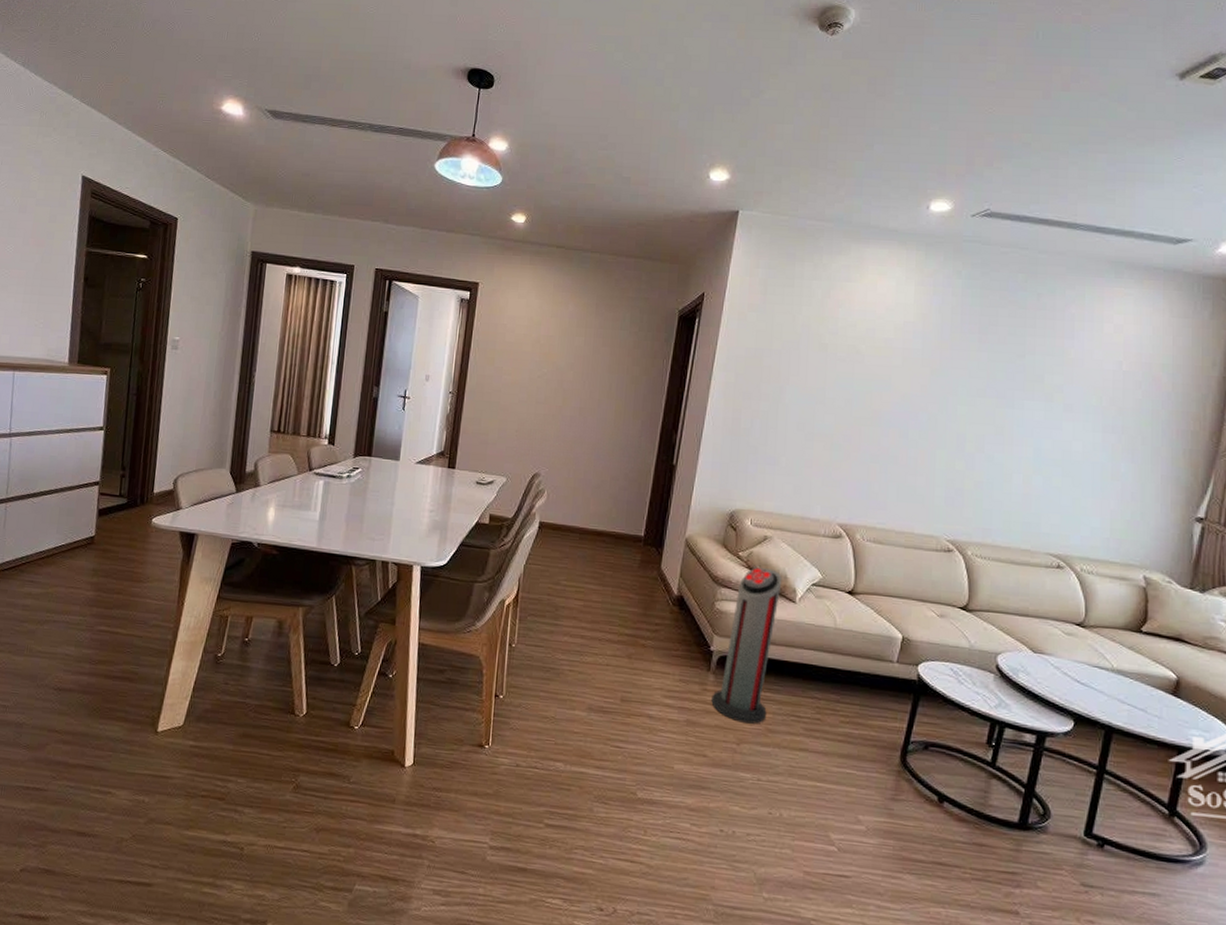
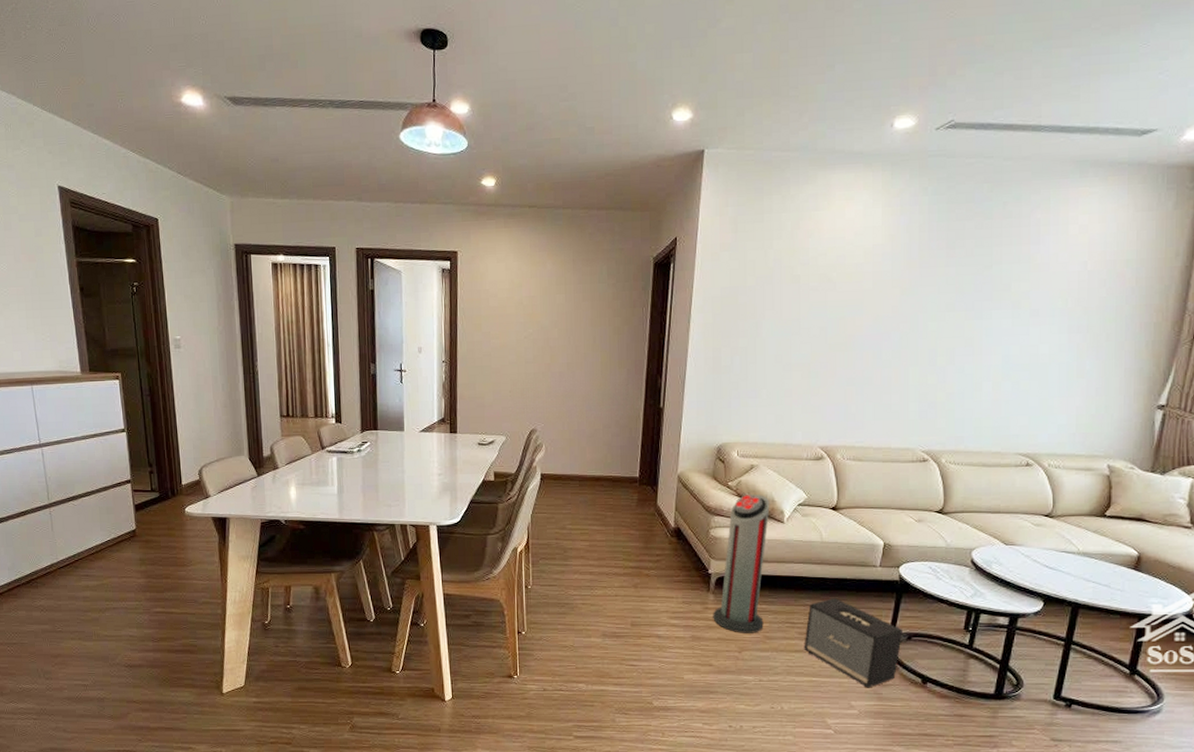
speaker: none [809,693,919,802] -> present [804,598,902,688]

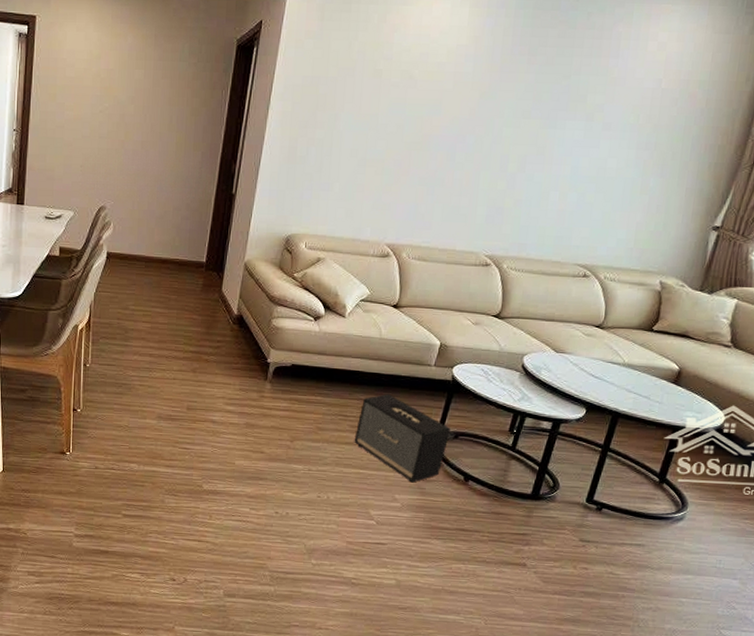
air purifier: present [713,494,770,633] -> none [268,287,333,424]

